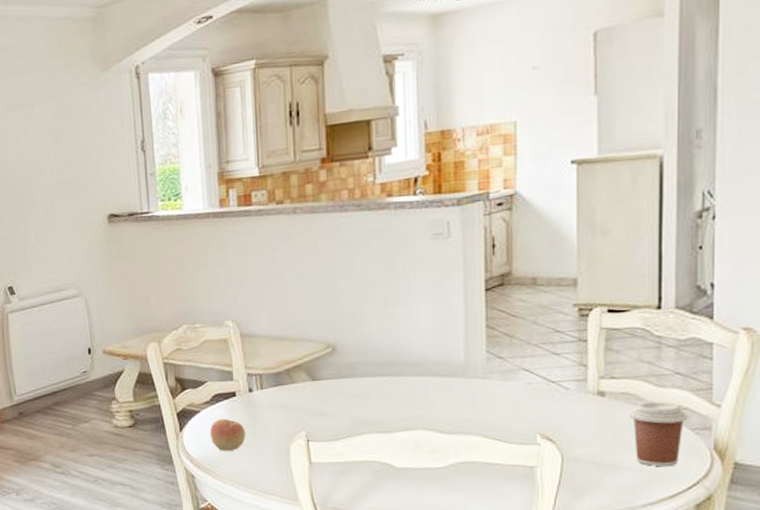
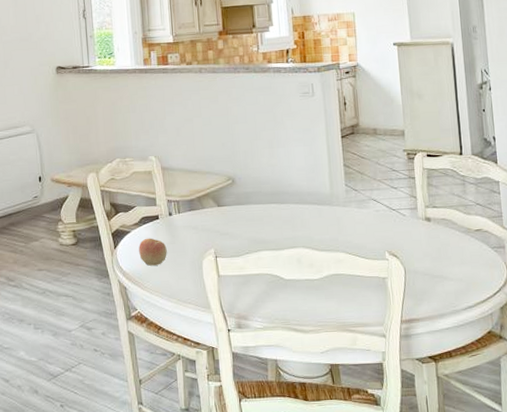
coffee cup: present [629,402,688,467] -> none [448,226,488,278]

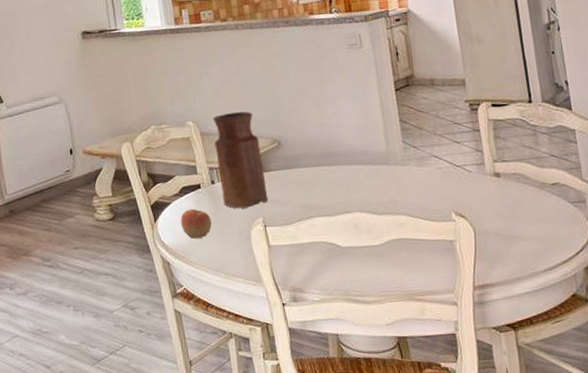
vase: none [173,149,221,240] -> present [212,111,269,209]

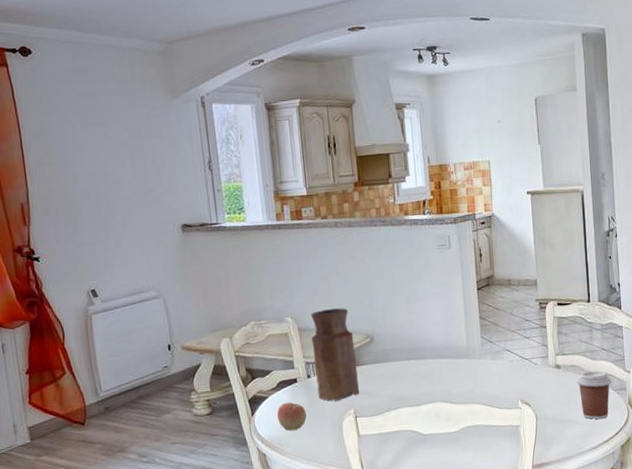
coffee cup: none [521,180,566,236] -> present [576,371,612,420]

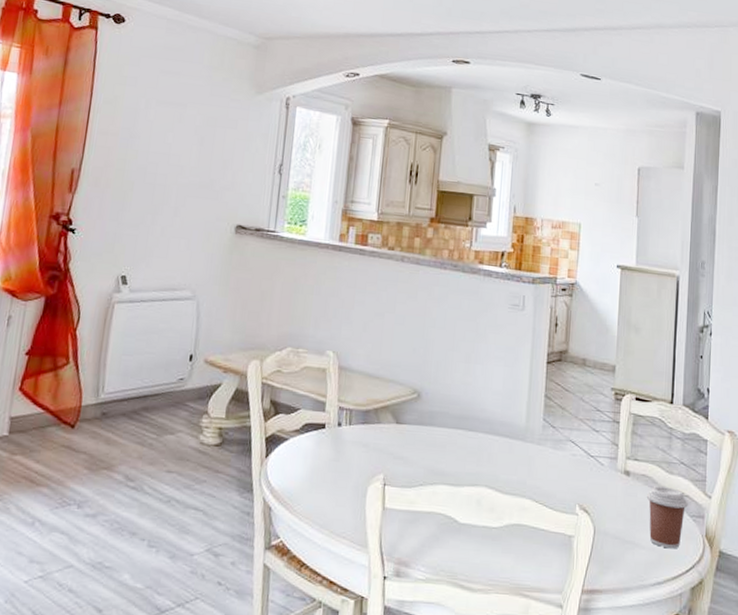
apple: present [277,402,307,431] -> none [294,449,329,486]
vase: present [310,308,360,401] -> none [346,350,399,461]

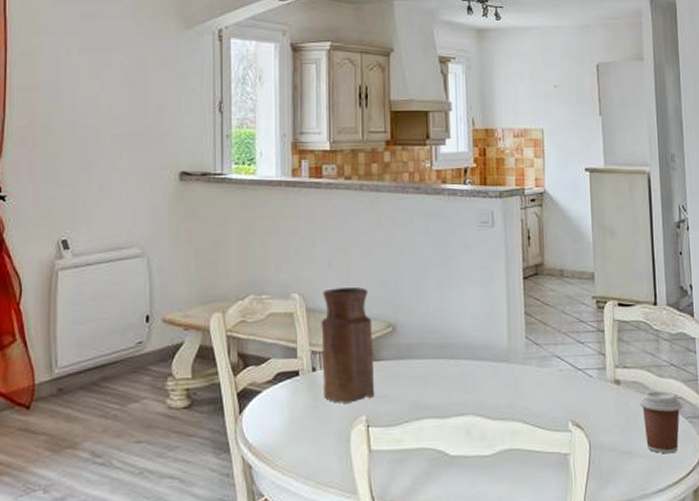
vase: none [346,350,399,461] -> present [321,287,375,403]

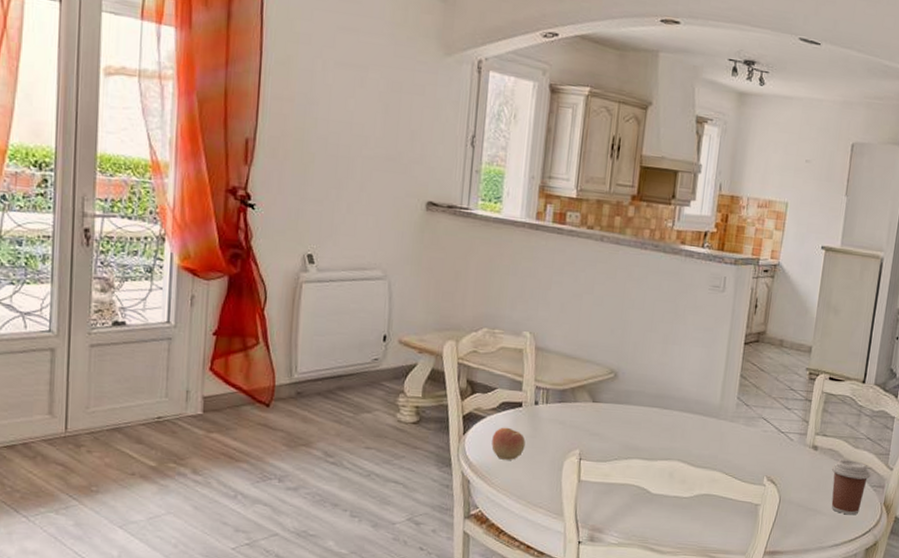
apple: none [271,400,307,437] -> present [491,427,526,460]
vase: present [321,287,375,403] -> none [542,331,597,437]

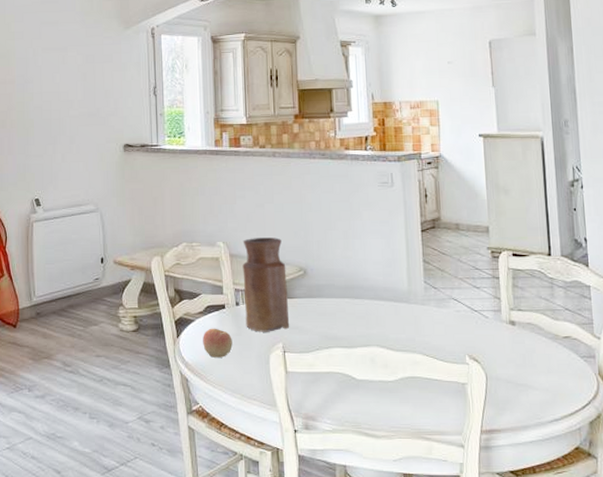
vase: none [542,331,597,437] -> present [242,237,290,332]
coffee cup: present [831,459,871,515] -> none [534,332,577,388]

